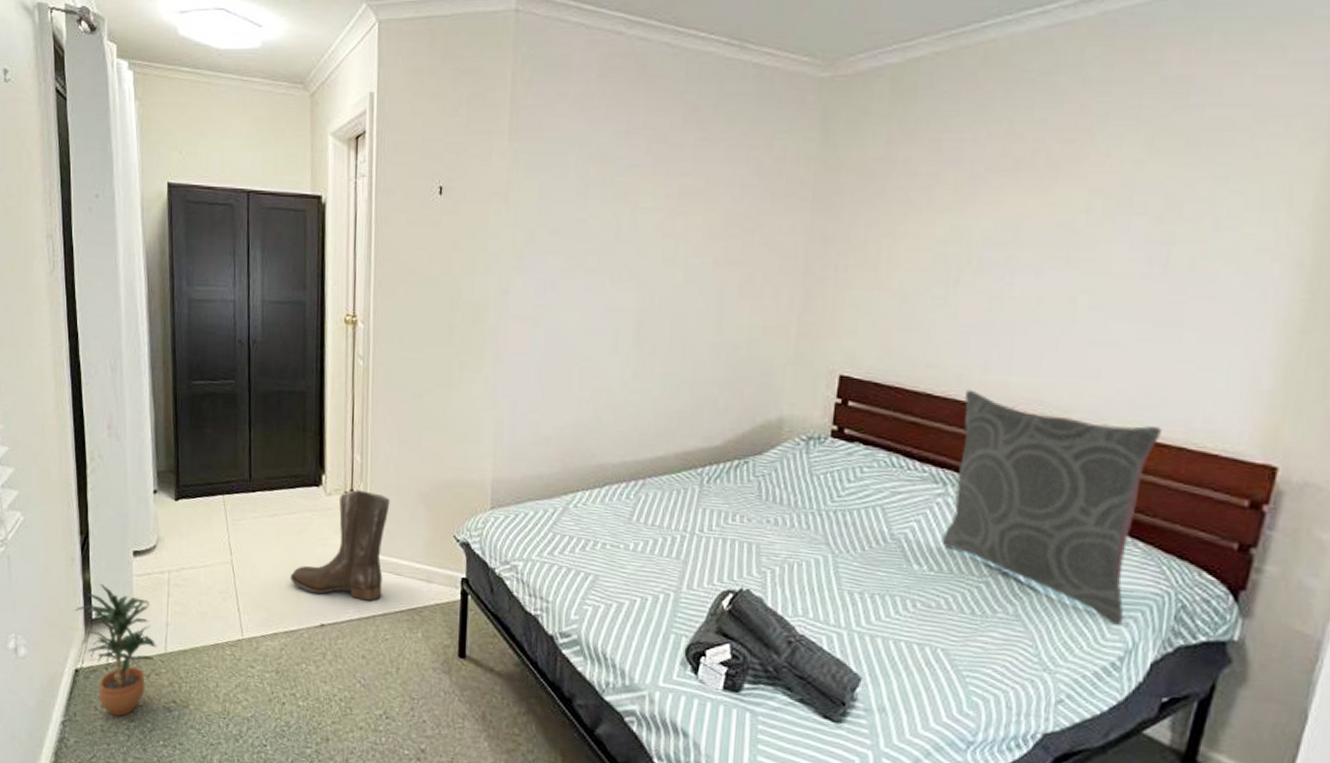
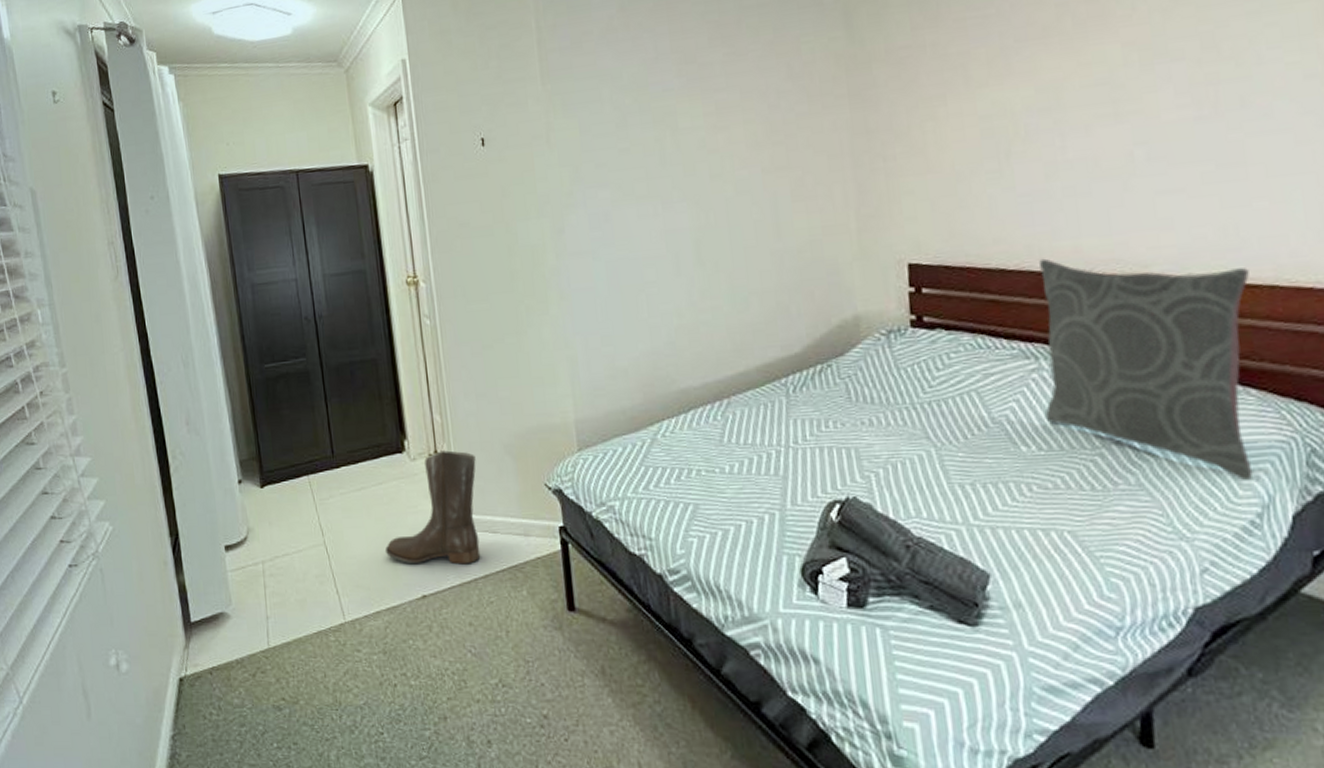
potted plant: present [74,583,157,717] -> none [172,584,260,723]

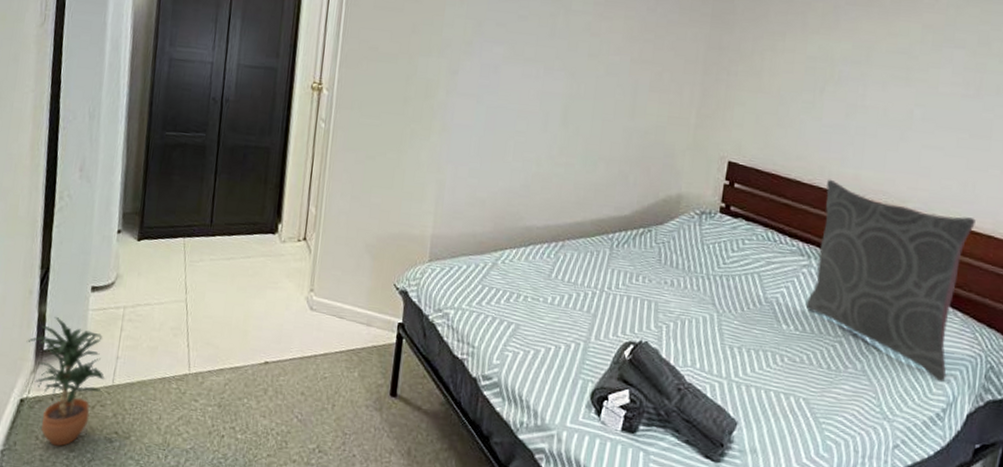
potted plant: none [172,584,260,723] -> present [26,316,105,446]
boot: present [385,450,481,565] -> none [239,239,339,342]

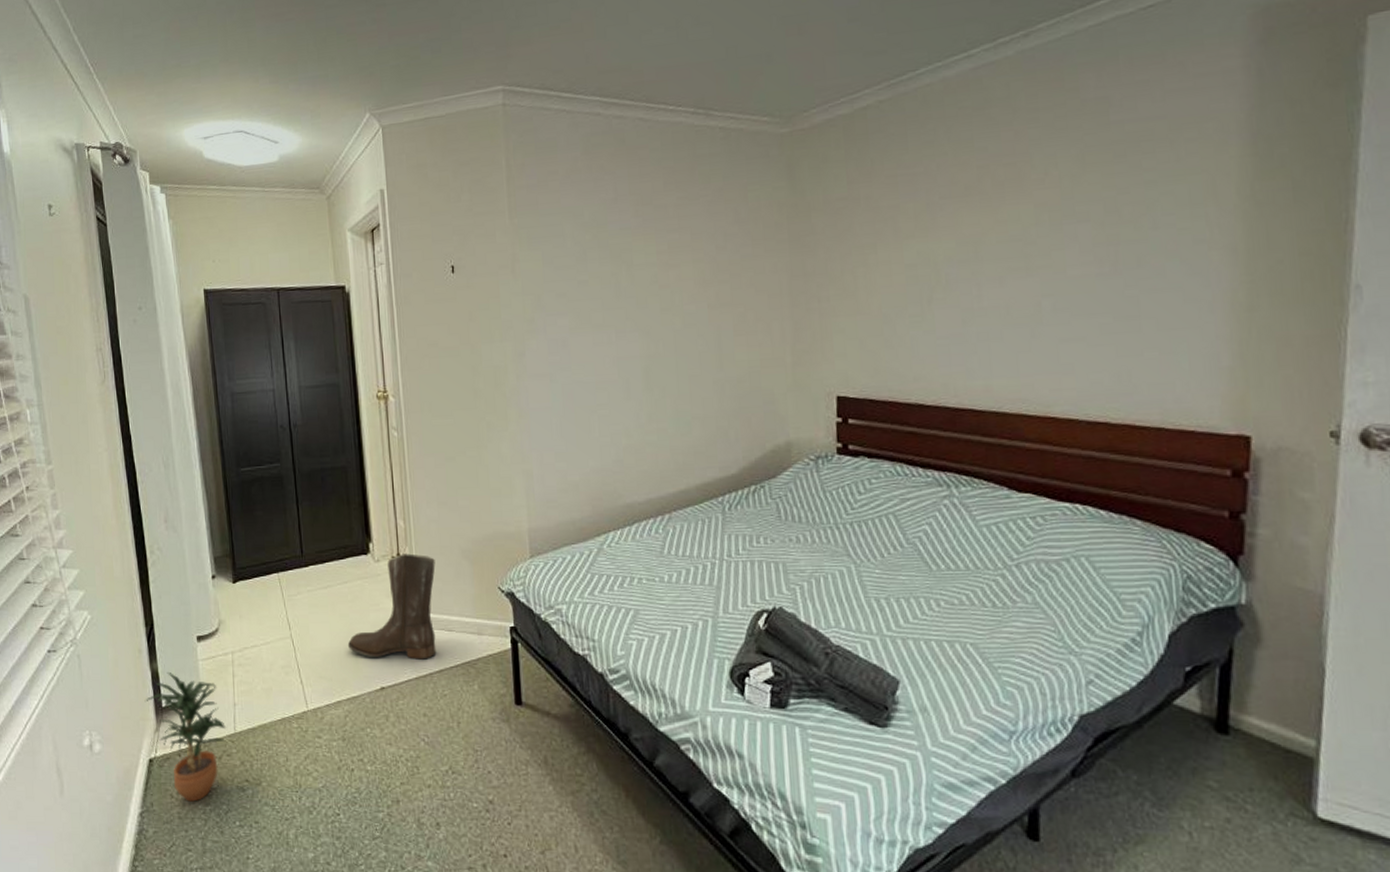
boot: none [239,239,339,342] -> present [347,553,437,660]
pillow: present [805,179,975,382] -> none [954,396,1139,601]

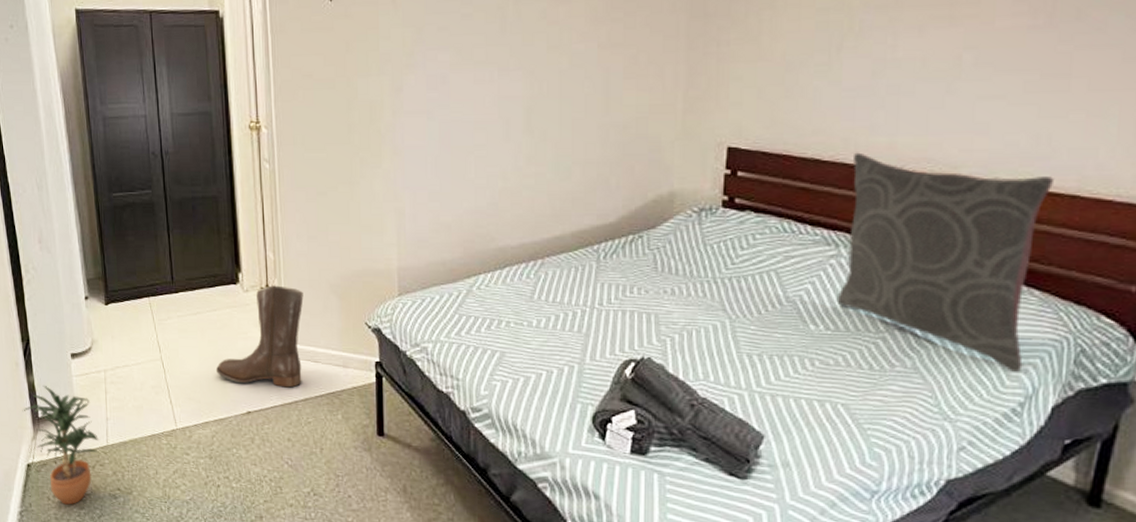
pillow: none [954,396,1139,601] -> present [836,152,1053,372]

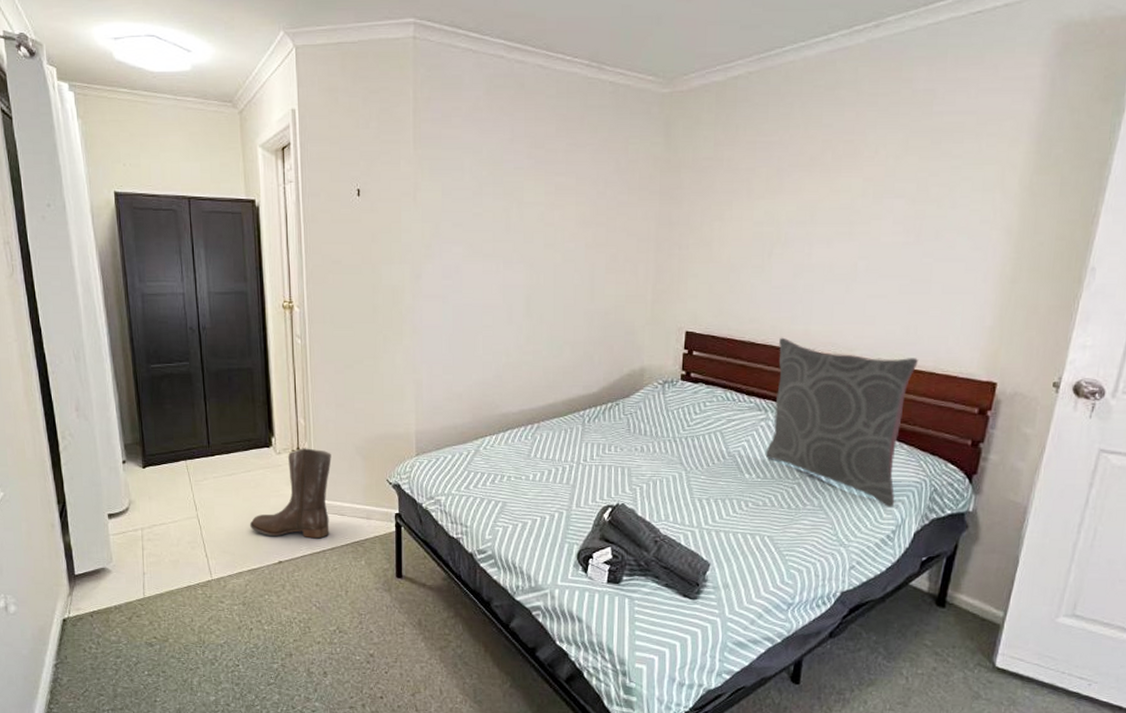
potted plant: present [22,385,100,505] -> none [58,544,136,655]

